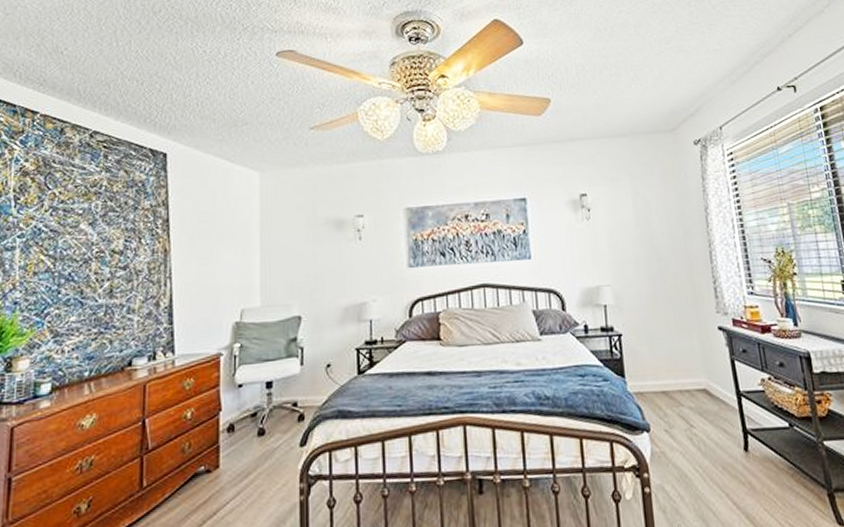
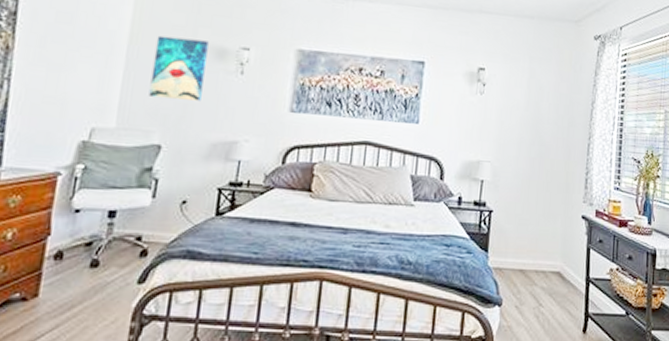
wall art: none [283,215,328,273] -> present [148,35,209,101]

